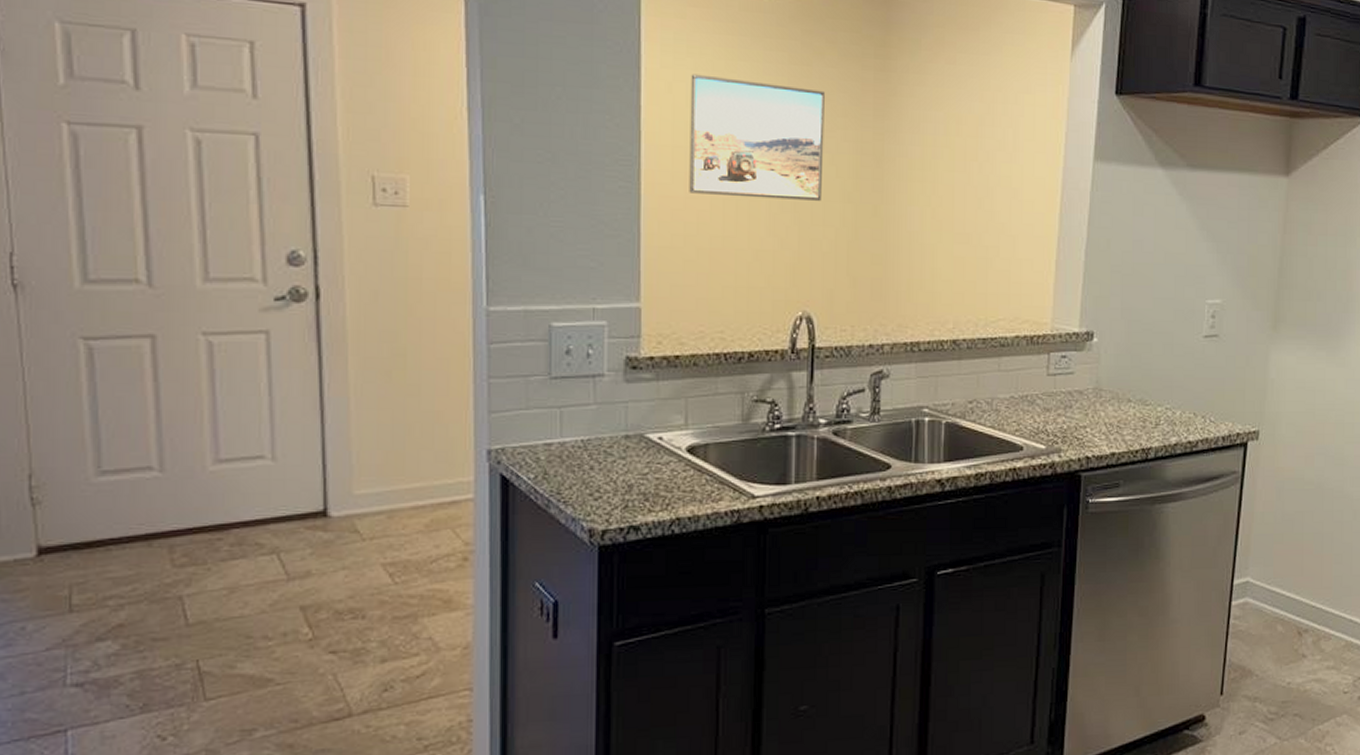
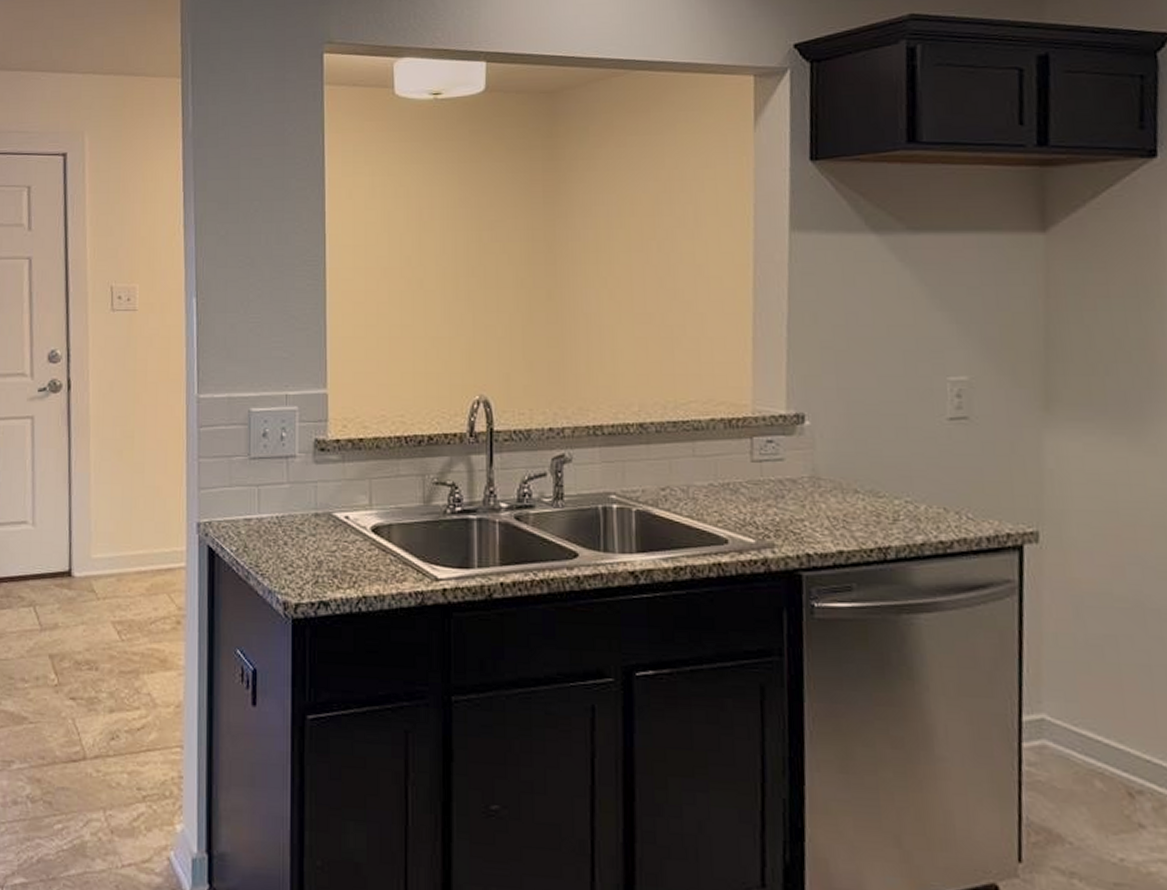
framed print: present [689,74,825,201] -> none [369,179,495,288]

